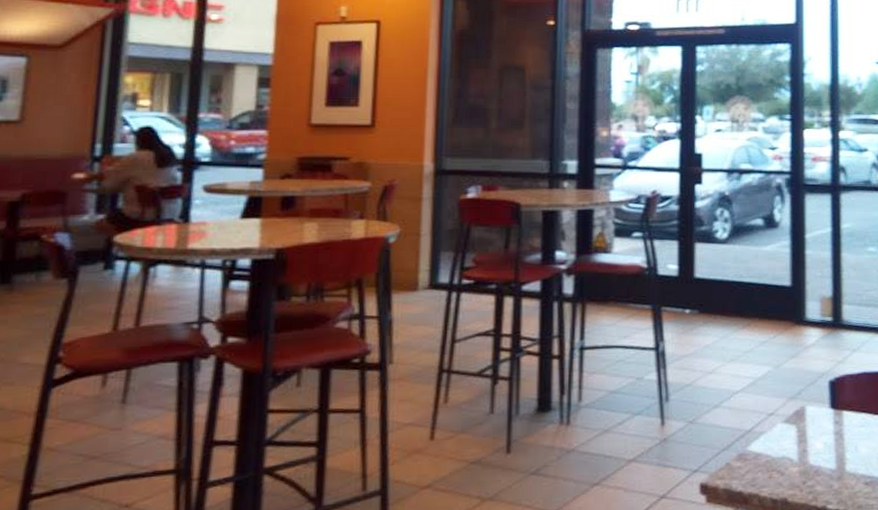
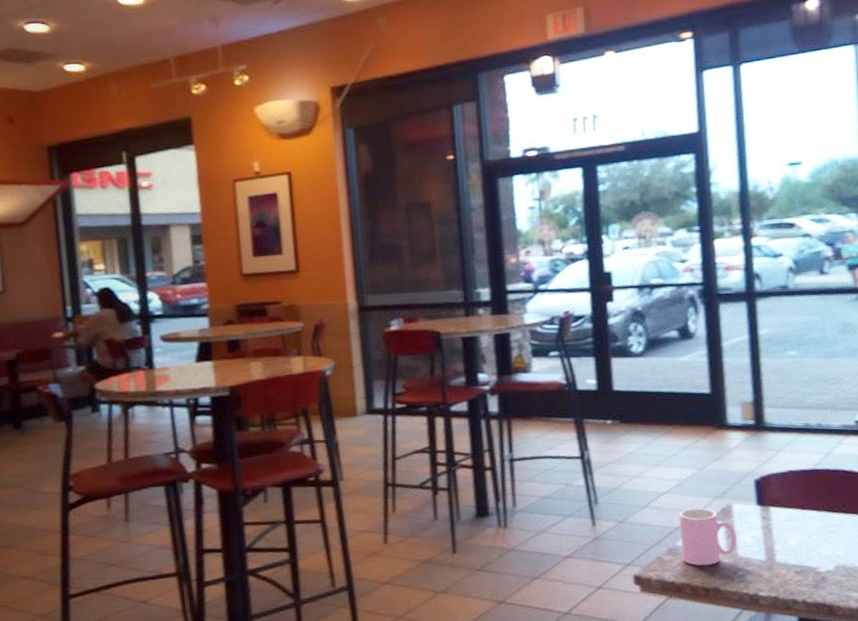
cup: none [751,410,808,474] -> present [679,508,737,566]

